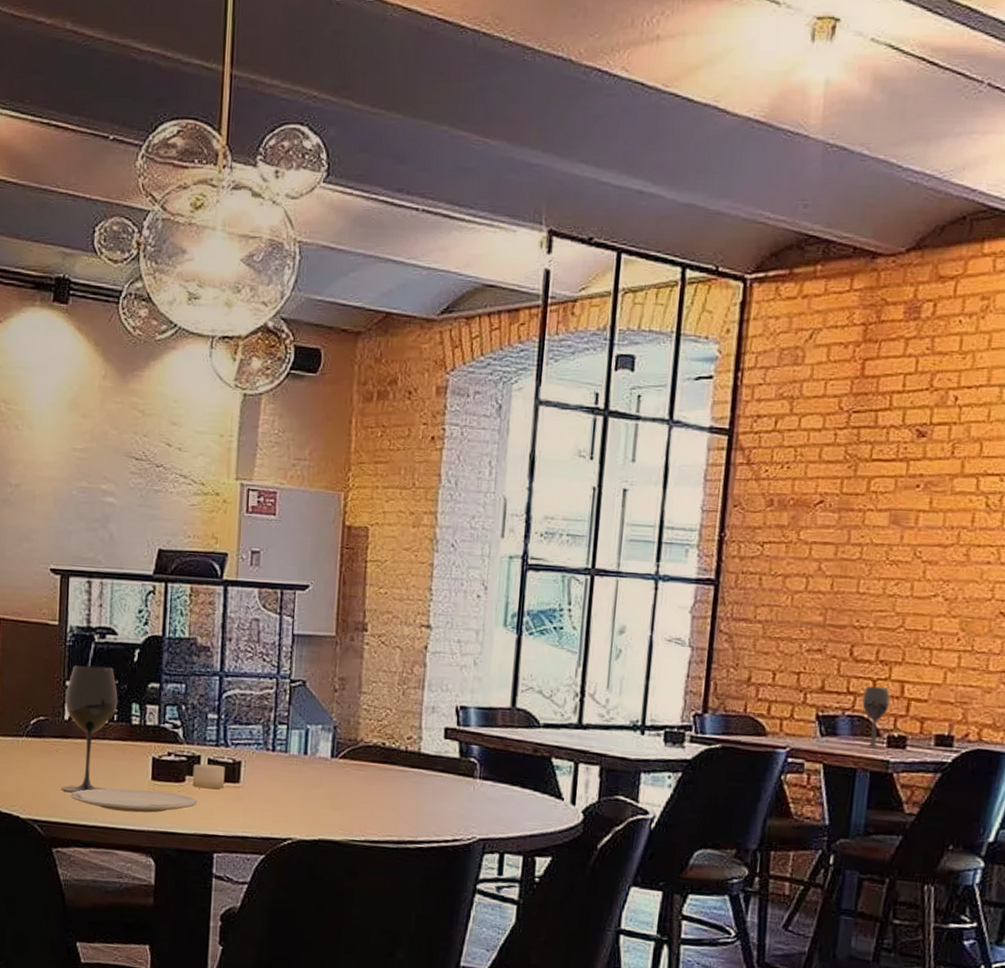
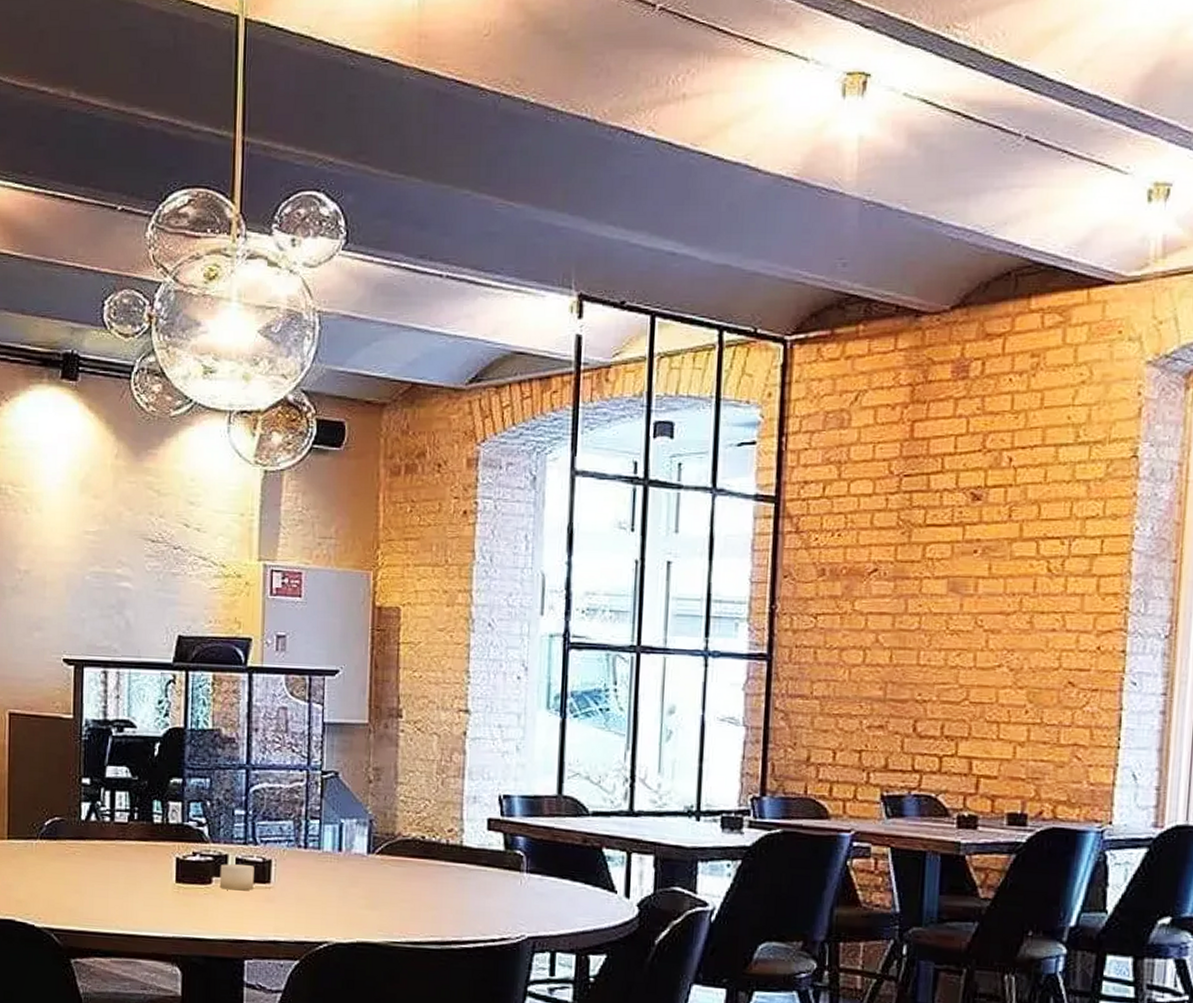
wineglass: present [61,665,118,792] -> none [79,761,138,898]
plate: present [70,788,198,813] -> none [89,892,226,918]
wine glass: present [860,686,890,750] -> none [929,763,958,831]

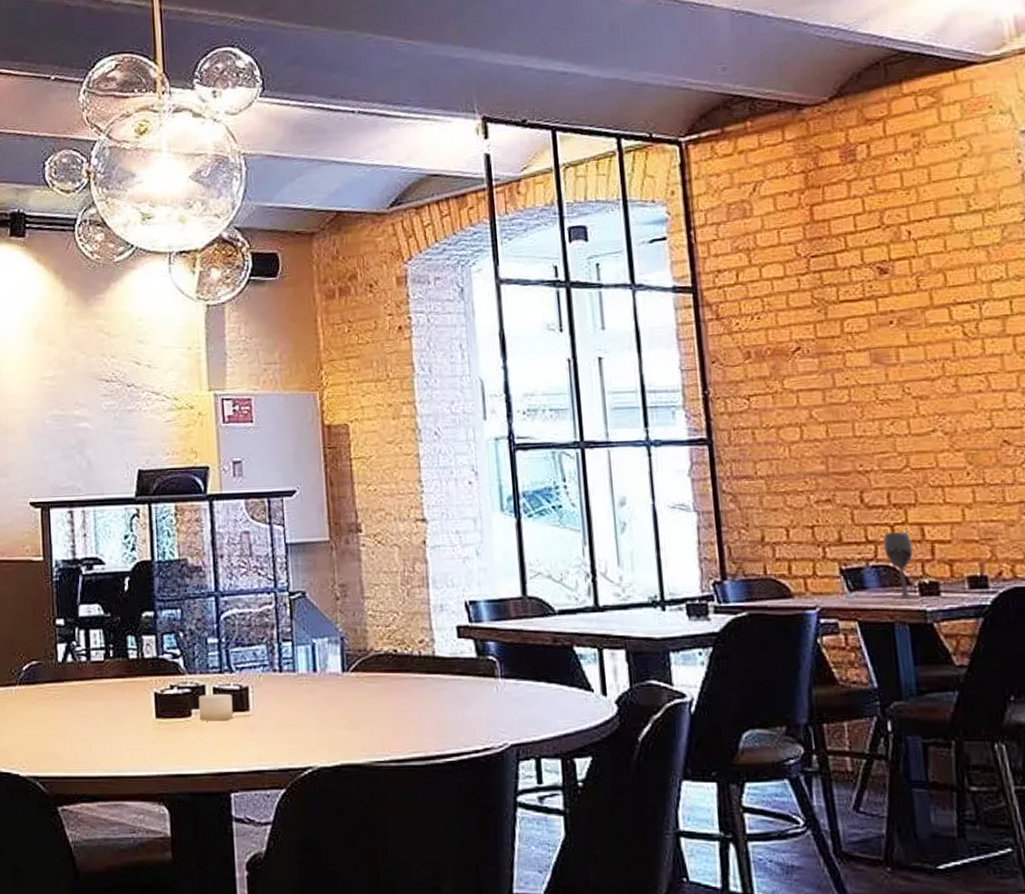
wine glass: none [929,763,958,831] -> present [883,532,919,599]

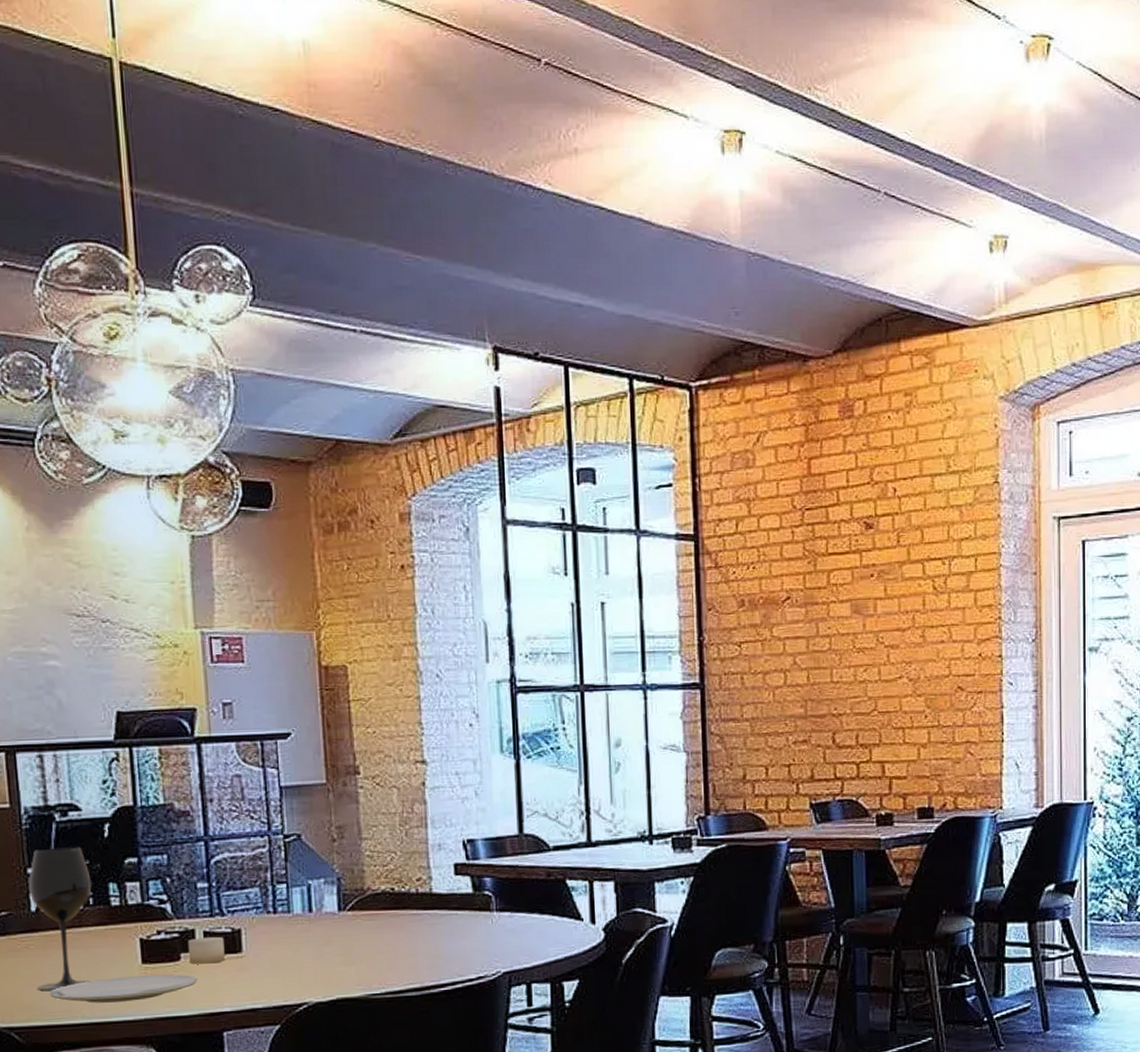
wineglass: none [57,599,112,741] -> present [29,847,92,990]
plate: none [71,729,208,756] -> present [49,974,198,1003]
wine glass: present [883,532,919,599] -> none [849,769,875,830]

